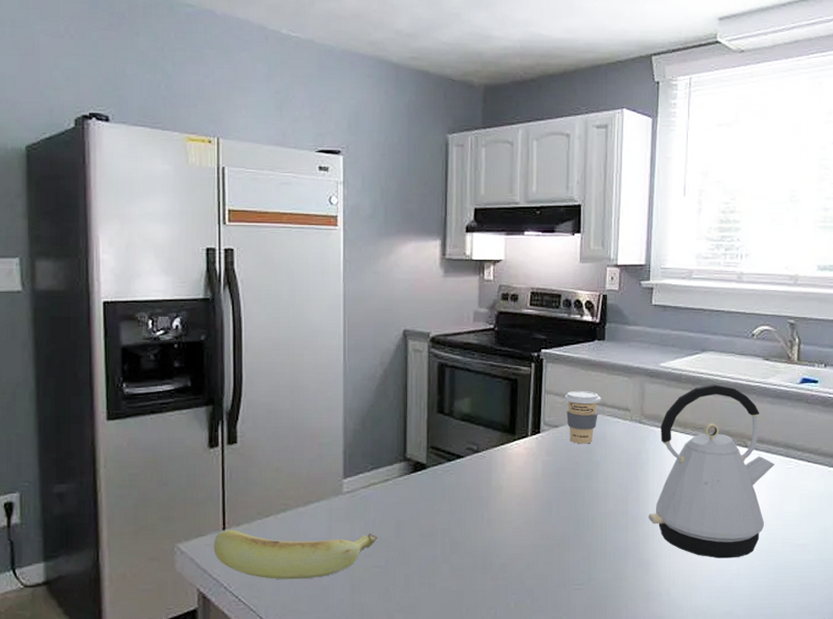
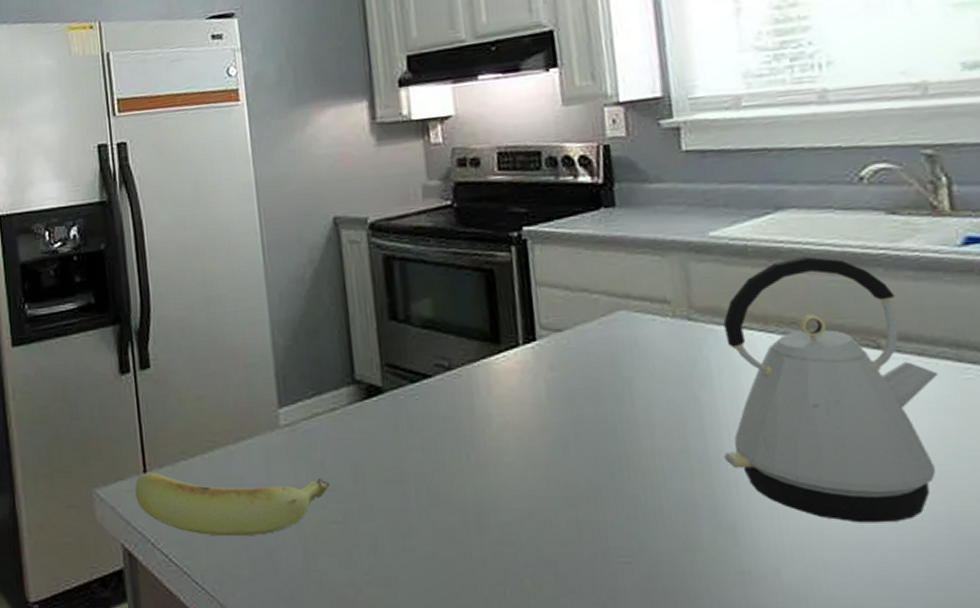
coffee cup: present [564,391,601,444] -> none [565,279,623,354]

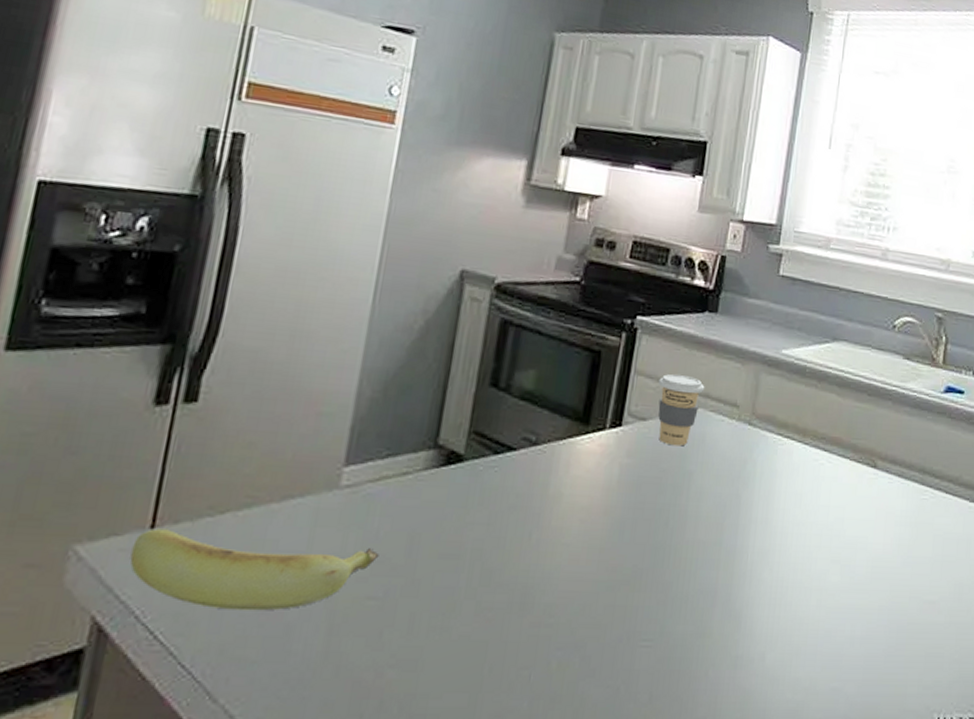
coffee cup: none [565,279,623,354] -> present [658,374,705,446]
kettle: present [723,256,938,523] -> none [747,383,907,615]

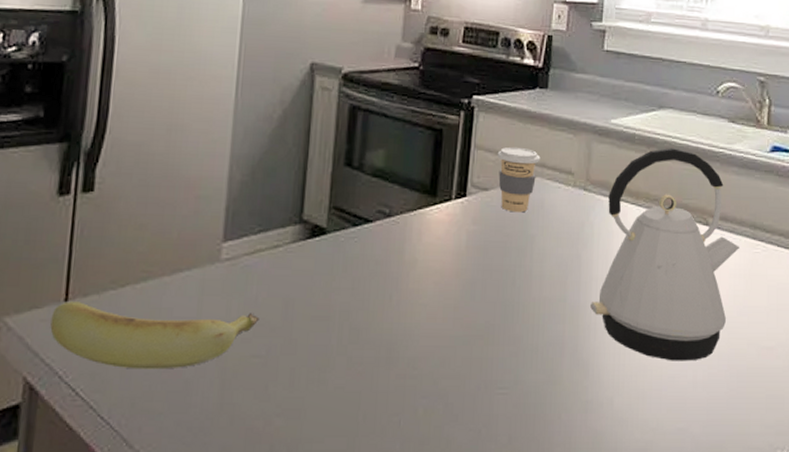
kettle: none [747,383,907,615] -> present [590,148,739,361]

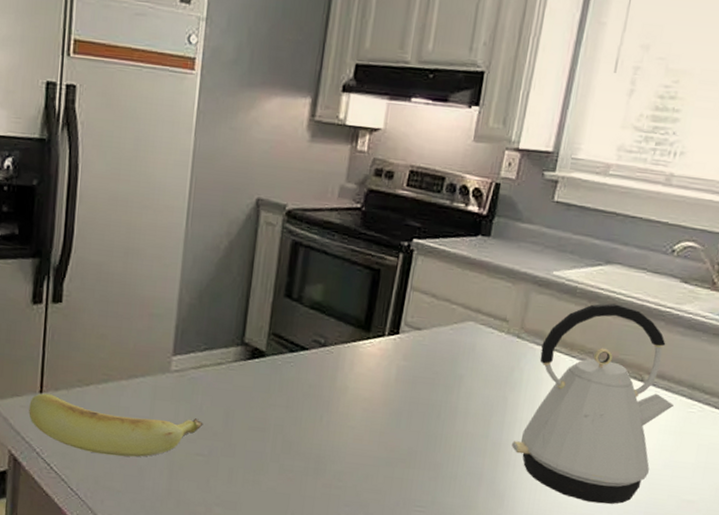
coffee cup: present [497,147,541,213] -> none [432,291,476,353]

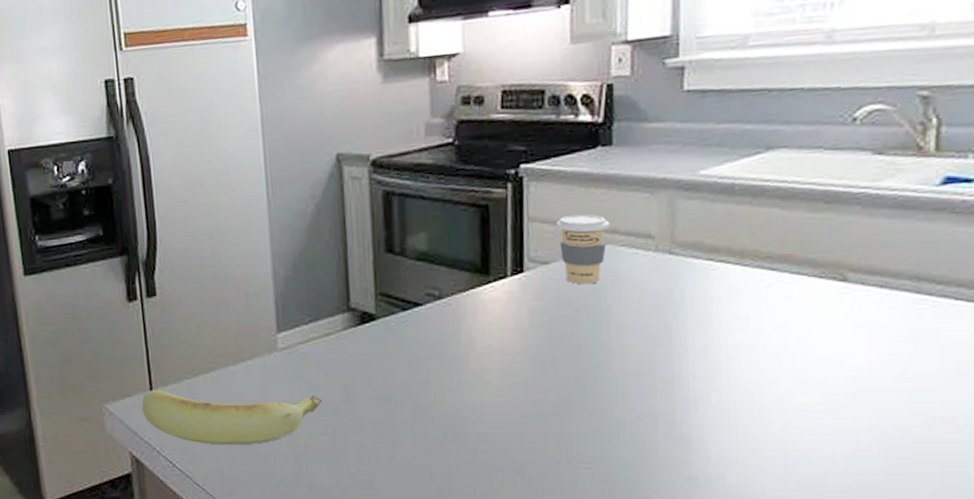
coffee cup: none [432,291,476,353] -> present [556,215,610,285]
kettle: present [512,303,674,504] -> none [688,195,895,435]

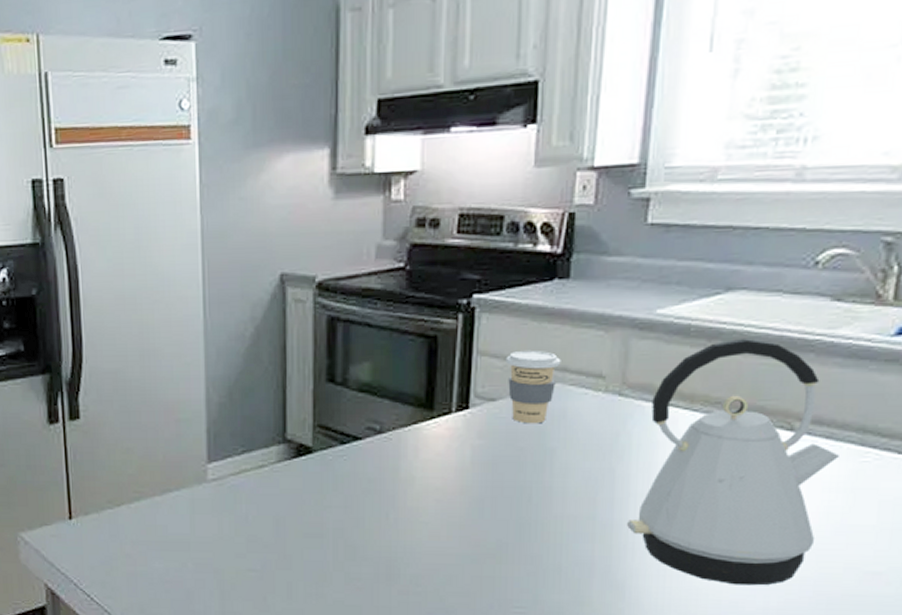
banana: present [142,390,322,446] -> none [60,519,252,580]
kettle: none [688,195,895,435] -> present [627,339,839,586]

